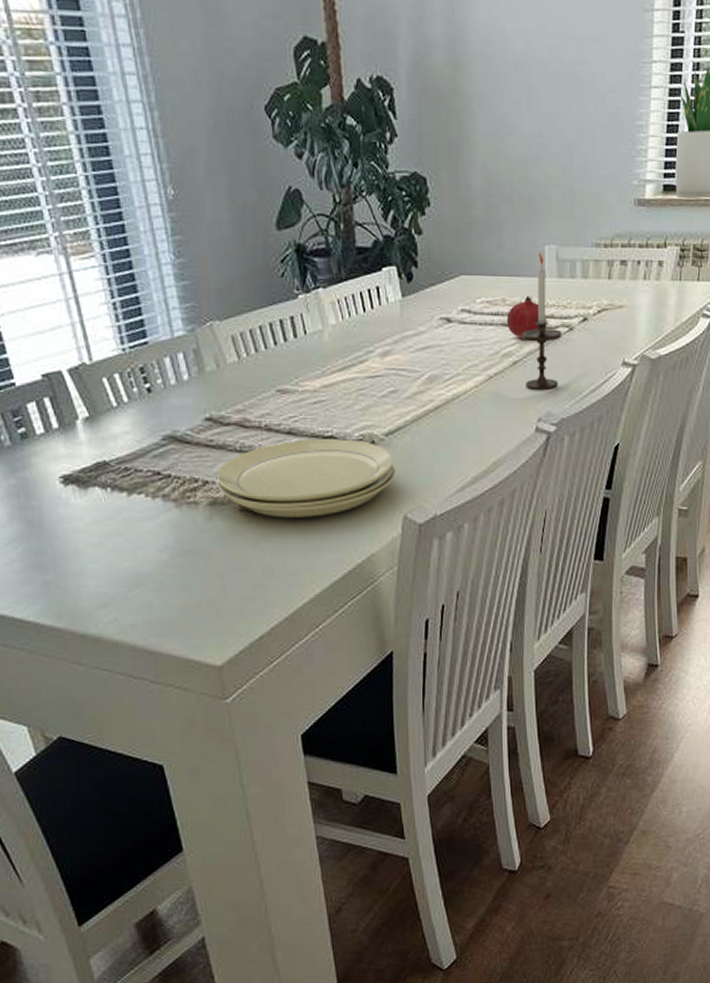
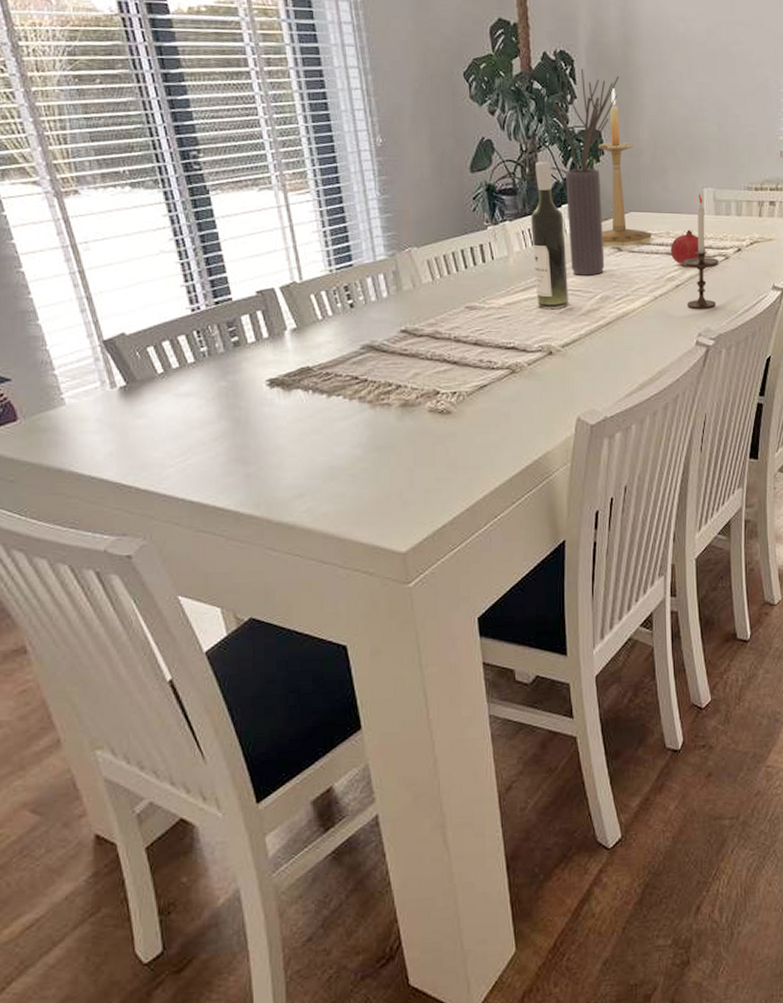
plate: present [217,439,396,518] -> none [409,349,571,418]
bottle: none [347,214,393,391] -> present [531,161,569,308]
vase: none [369,99,447,352] -> present [553,69,620,276]
candlestick: none [422,123,486,318] -> present [597,88,652,247]

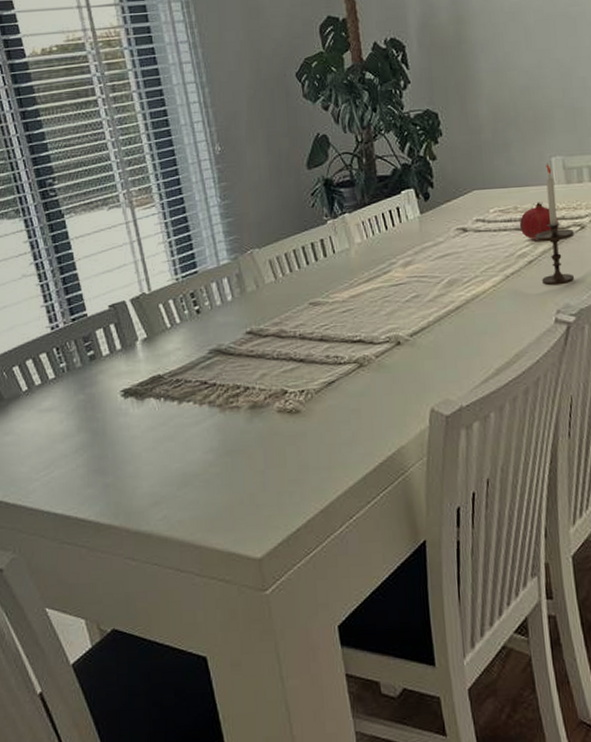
bottle: present [531,161,569,308] -> none [370,149,415,298]
vase: present [553,69,620,276] -> none [386,53,453,261]
candlestick: present [597,88,652,247] -> none [434,68,499,229]

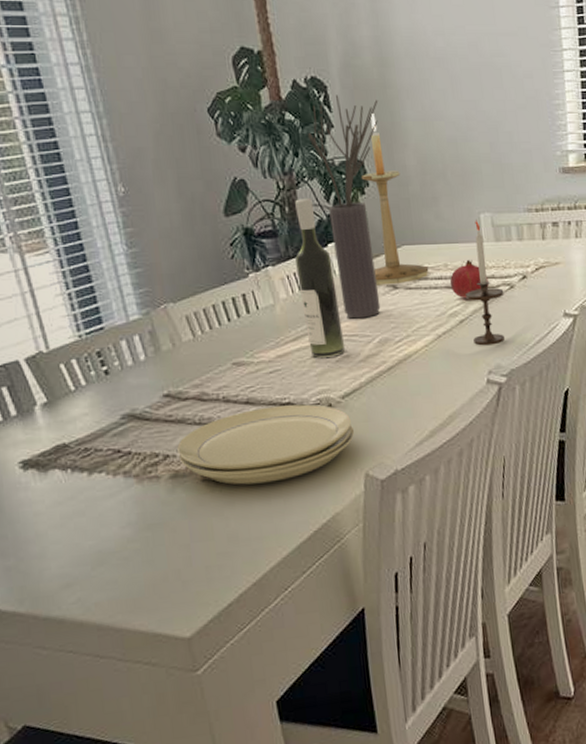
plate: none [257,341,422,417] -> present [177,404,355,485]
bottle: none [370,149,415,298] -> present [295,197,346,358]
vase: none [386,53,453,261] -> present [308,95,381,319]
candlestick: none [434,68,499,229] -> present [361,114,429,285]

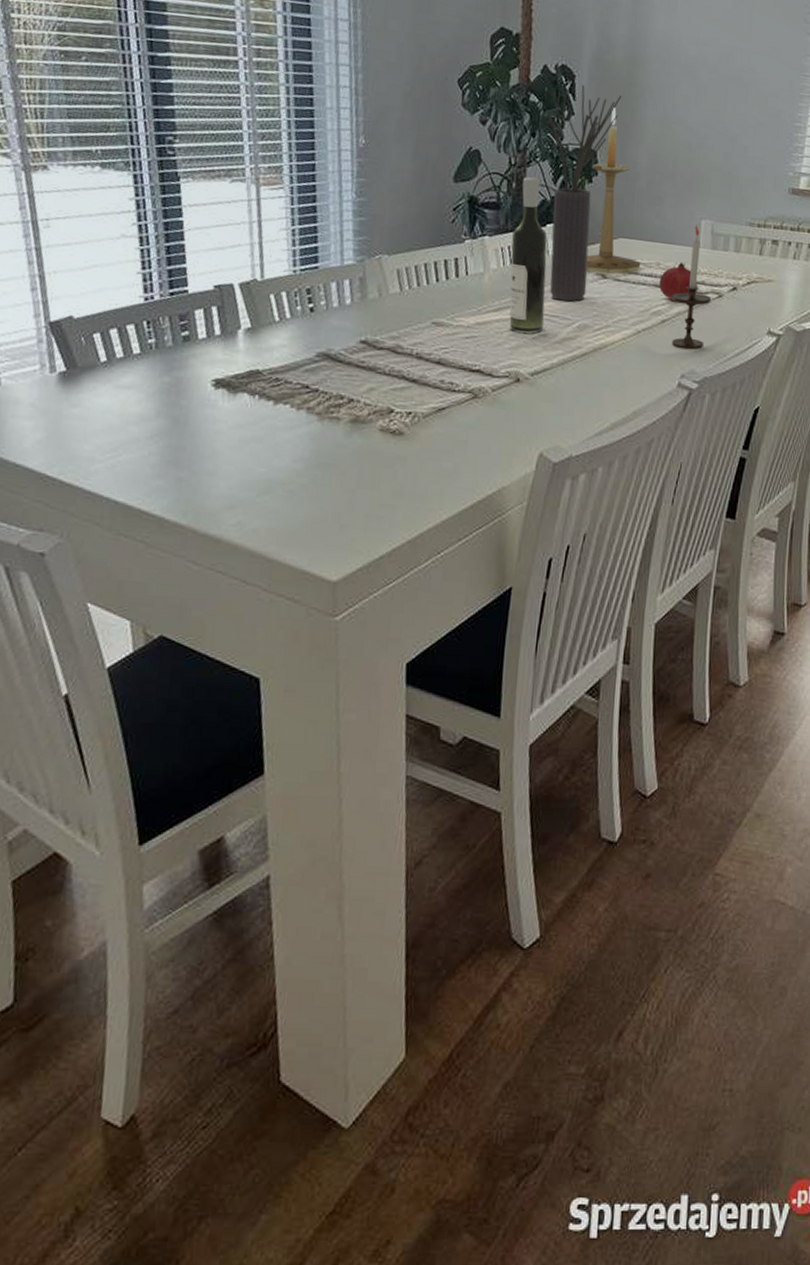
plate: present [177,404,355,485] -> none [362,370,537,445]

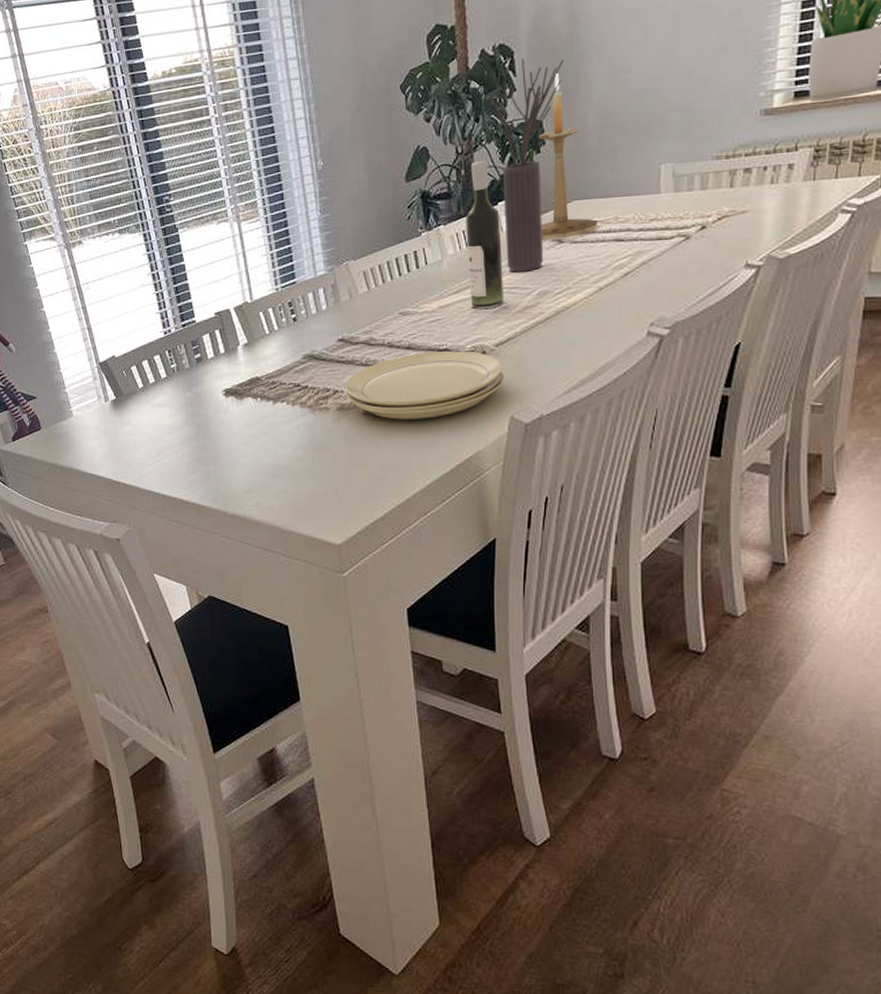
plate: none [362,370,537,445] -> present [345,351,505,420]
fruit: present [658,262,698,300] -> none [618,211,661,251]
candlestick: present [672,225,712,350] -> none [635,171,678,298]

